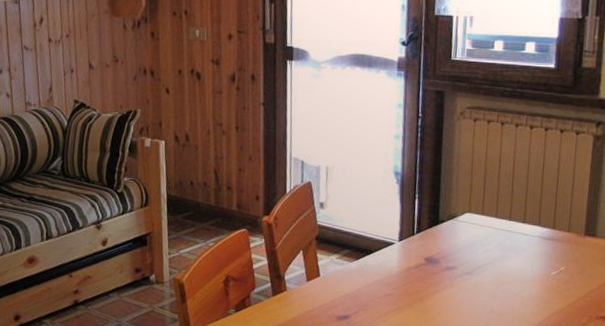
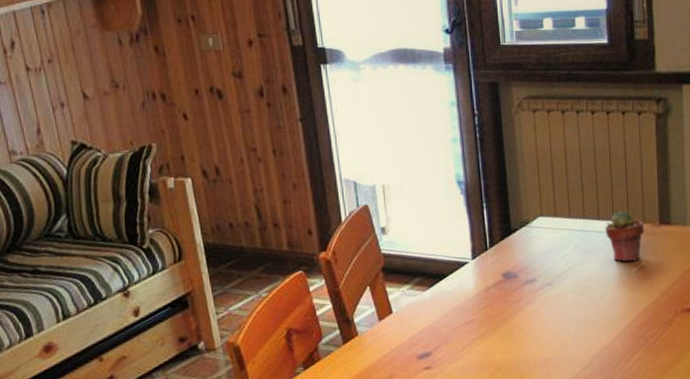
potted succulent: none [529,217,569,265] -> present [605,210,645,262]

